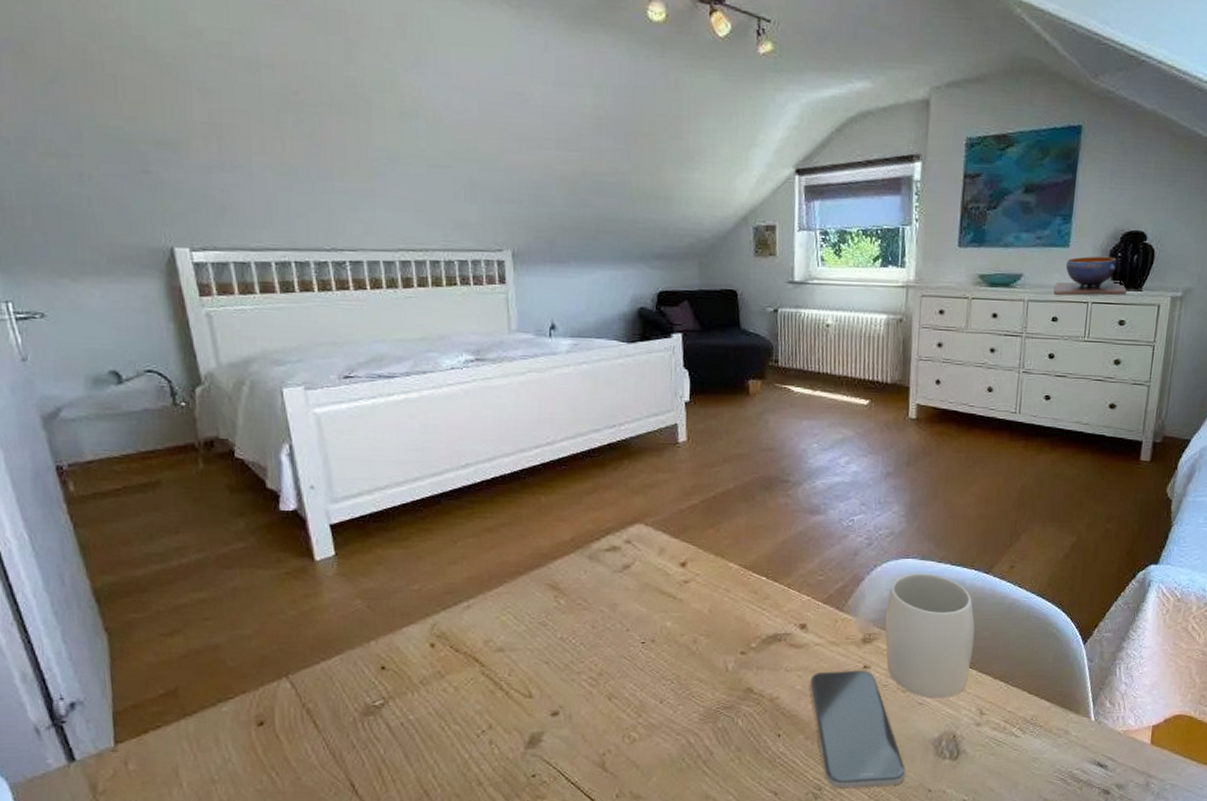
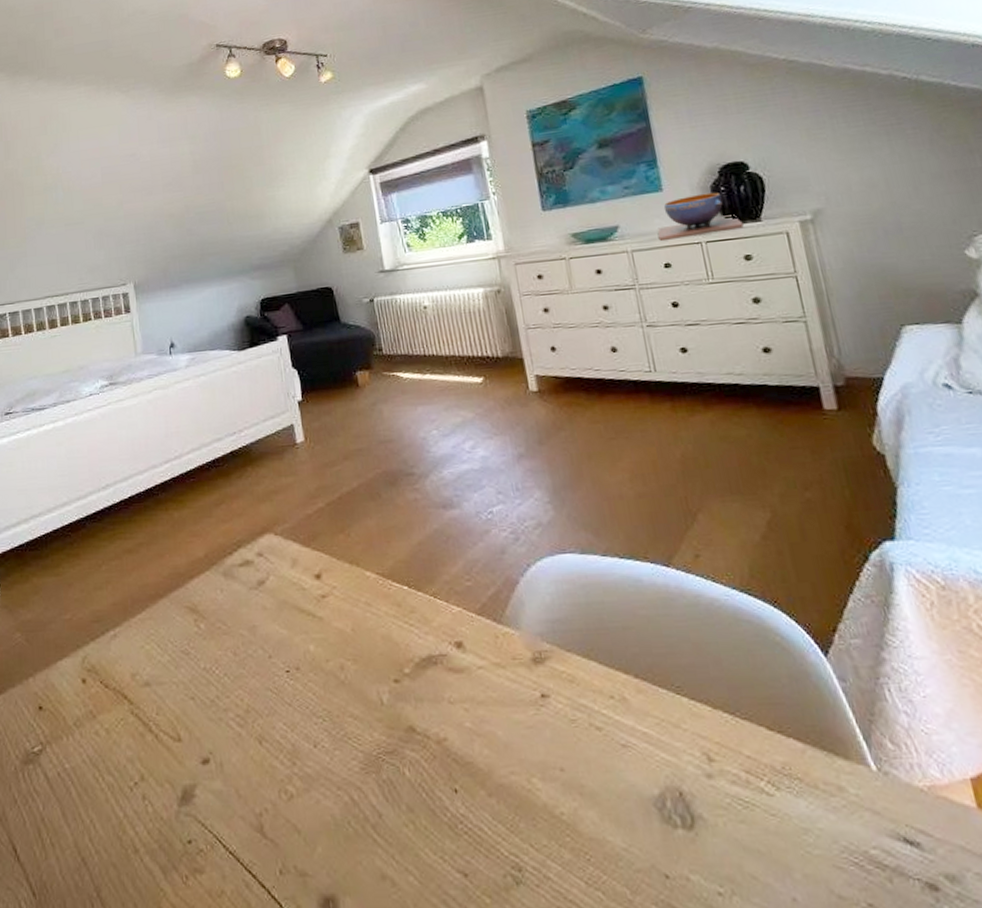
smartphone: present [810,671,906,789] -> none [480,701,629,870]
mug: present [884,573,975,698] -> none [552,570,679,738]

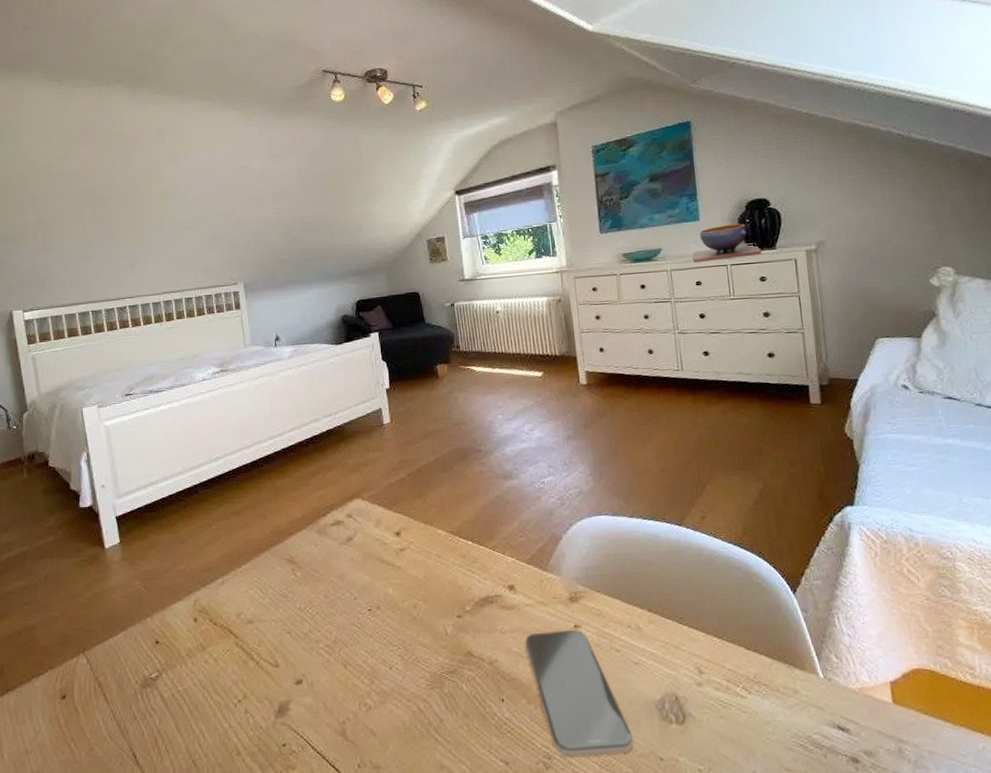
smartphone: none [480,701,629,870] -> present [525,630,634,757]

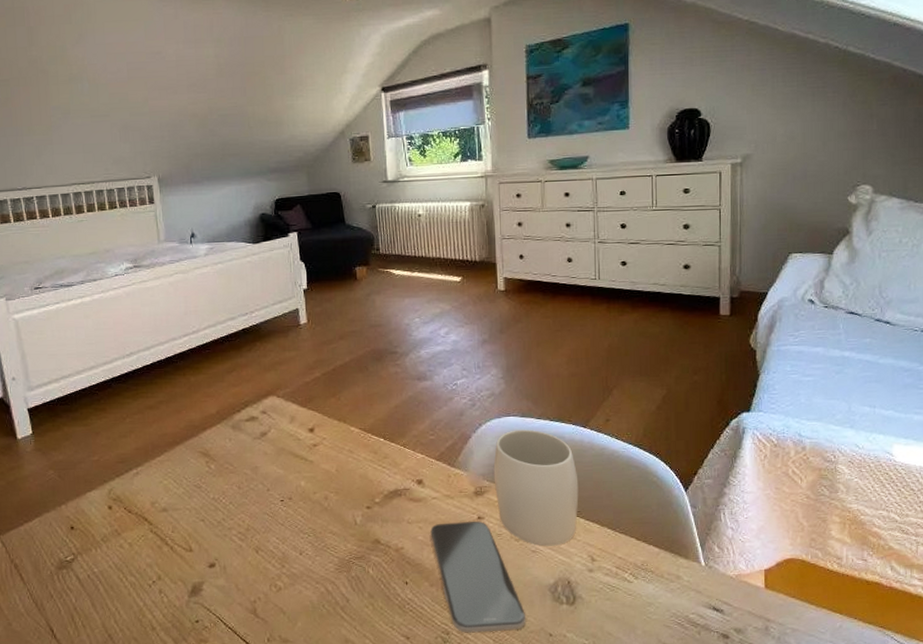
mug: none [587,529,681,657] -> present [493,429,579,546]
decorative bowl: present [692,223,762,263] -> none [619,133,688,173]

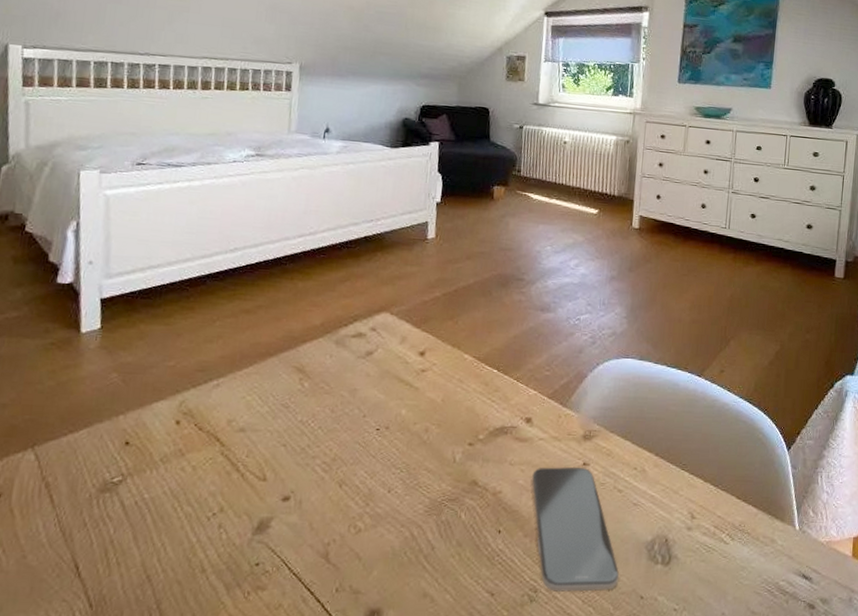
mug: present [493,429,579,546] -> none [604,373,688,500]

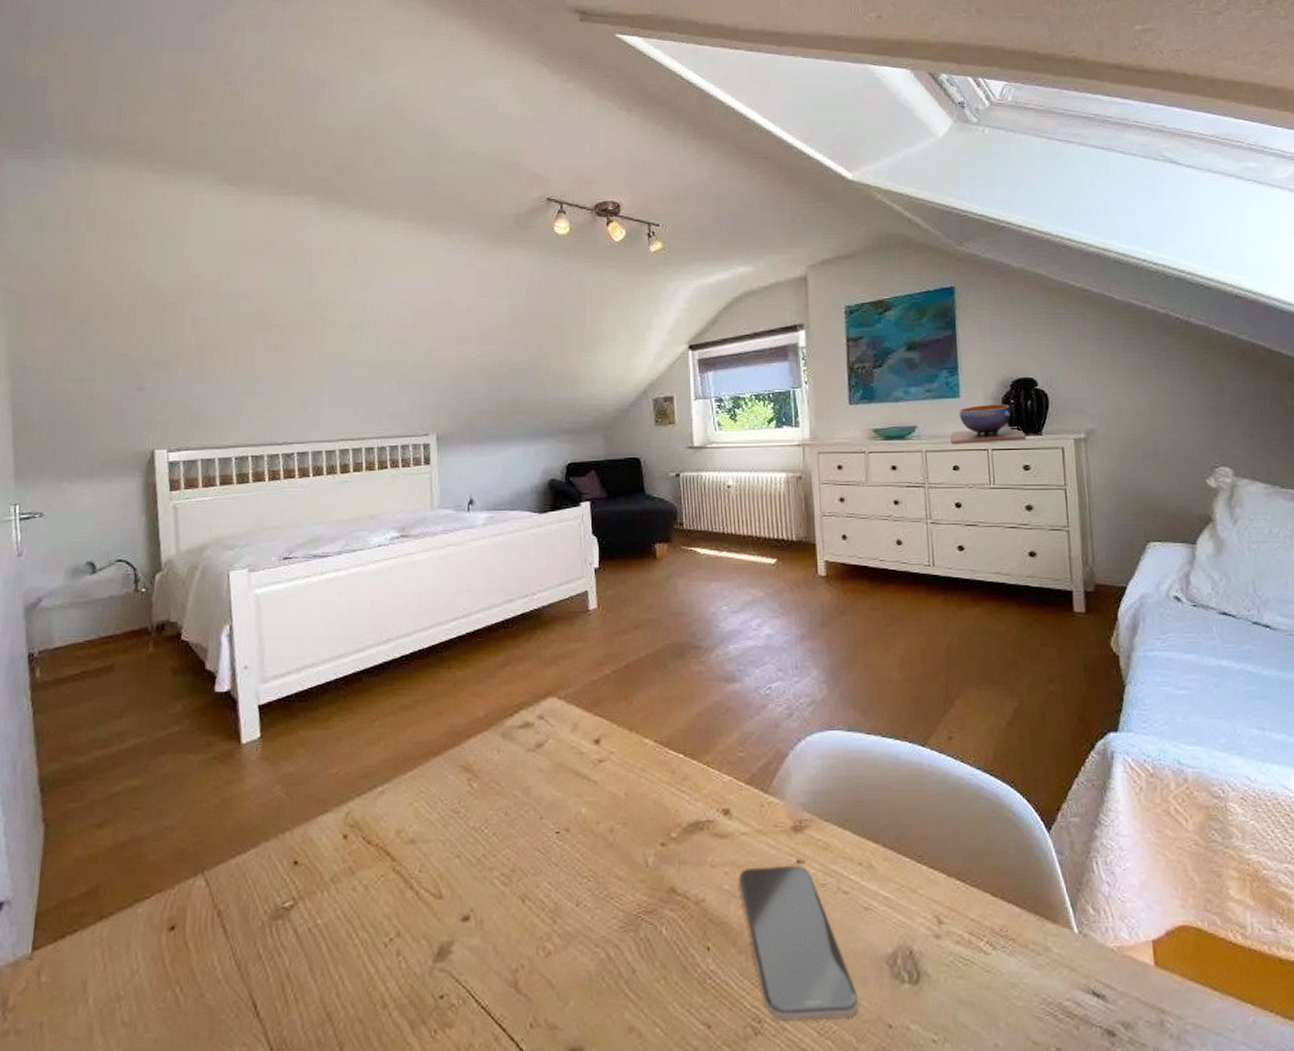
decorative bowl: none [758,97,819,131] -> present [950,404,1026,445]

